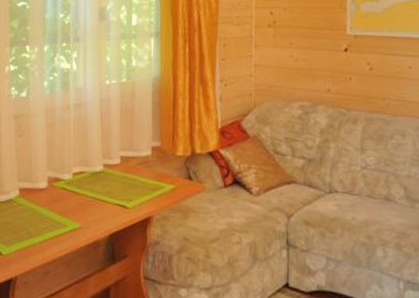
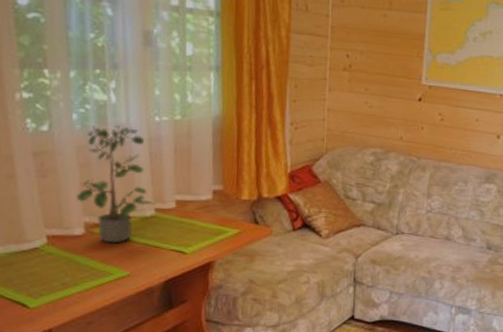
potted plant: none [43,90,104,197] -> present [77,125,155,244]

